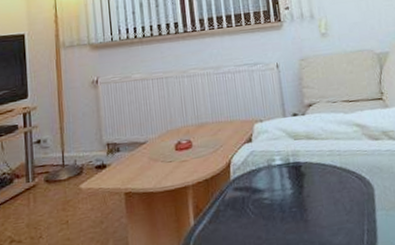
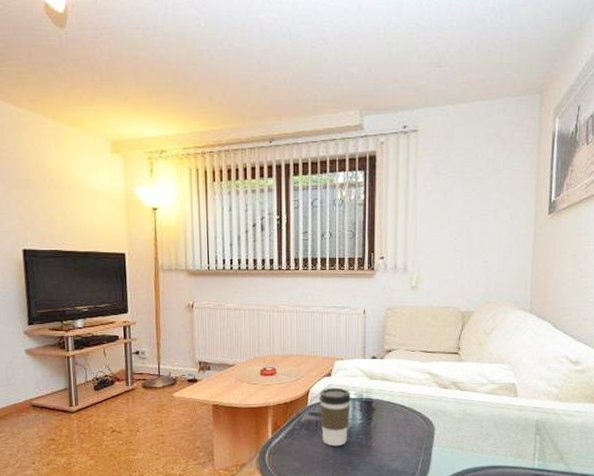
coffee cup: none [242,153,280,226] -> present [319,387,351,447]

